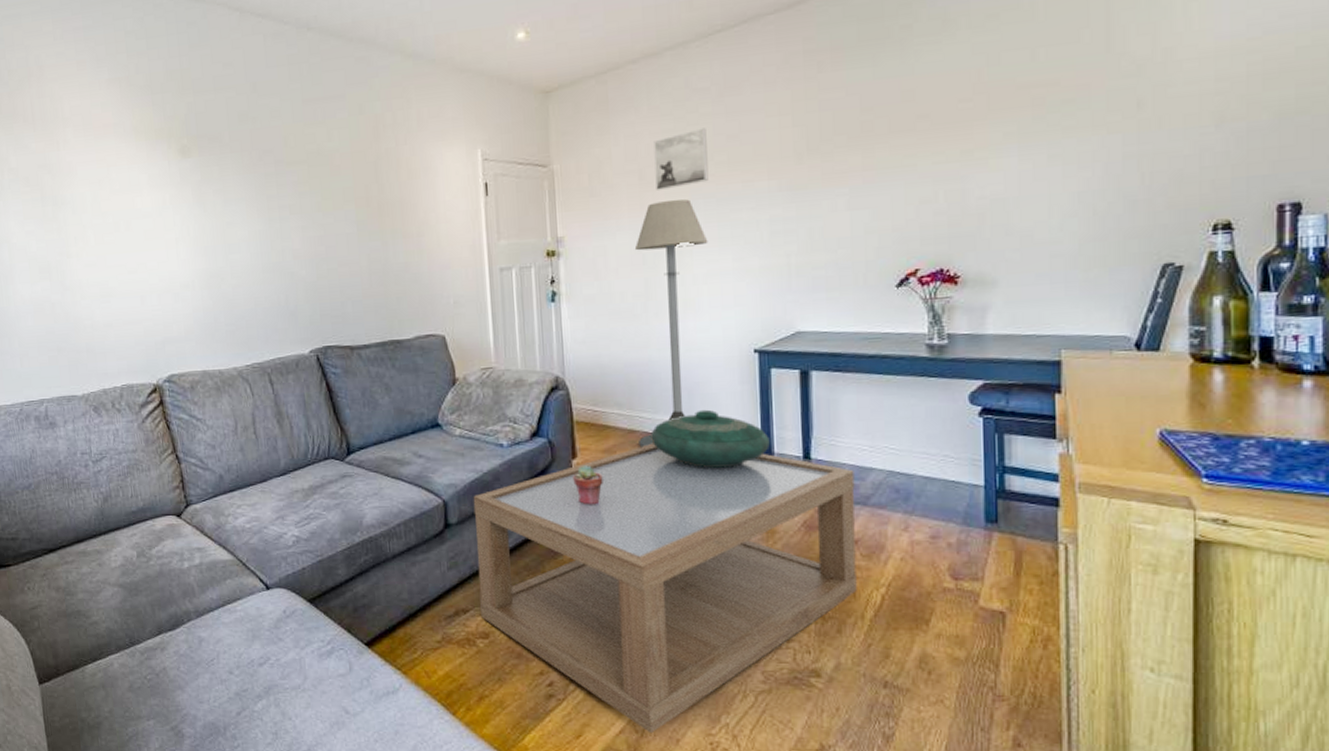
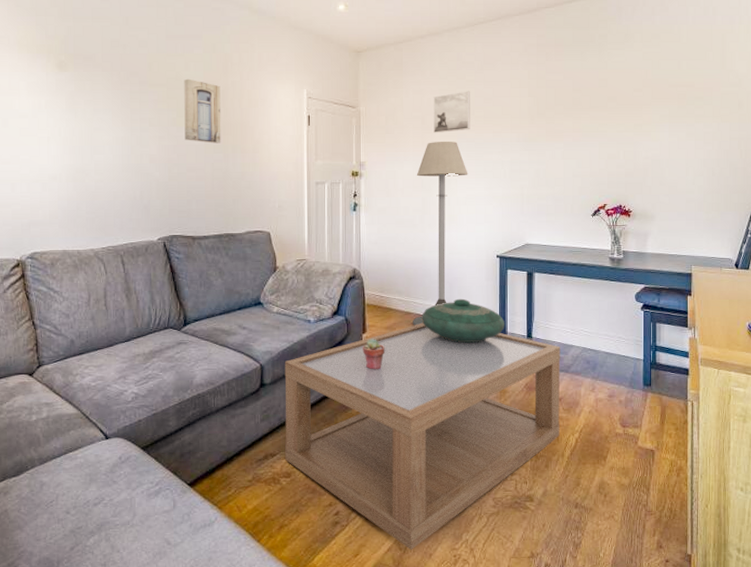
wall art: none [327,151,378,230] -> present [184,78,221,143]

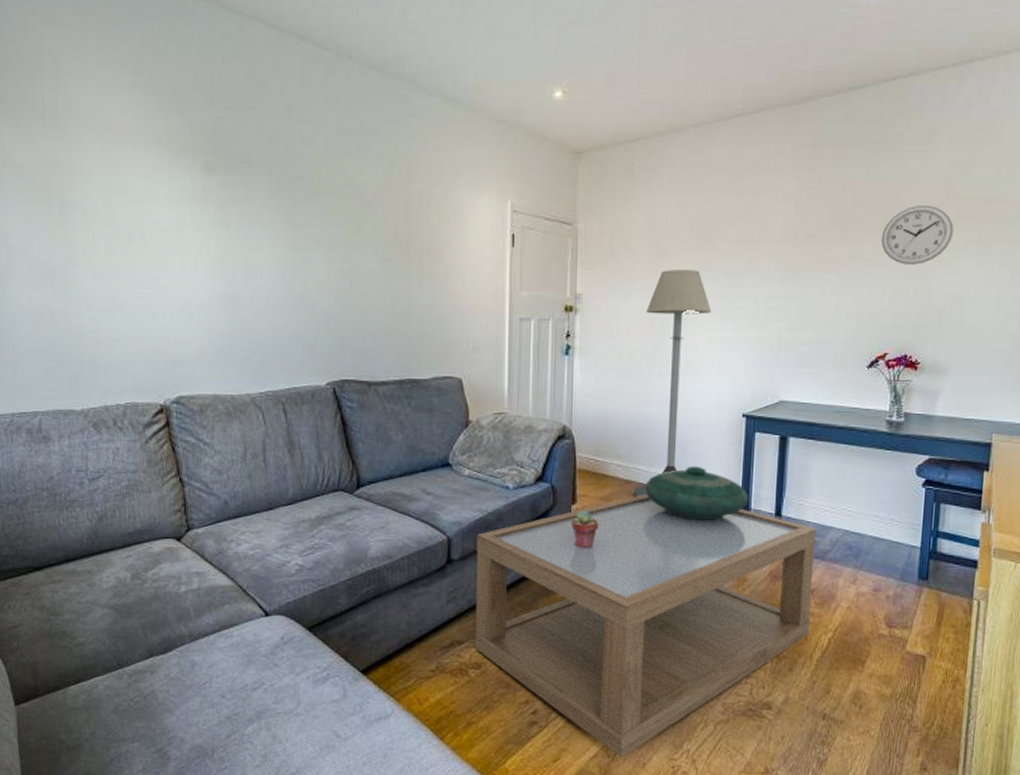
wall art: present [184,78,221,143] -> none [359,185,404,268]
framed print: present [433,91,470,133] -> none [670,205,720,258]
wall clock: none [595,89,650,135] -> present [881,205,954,265]

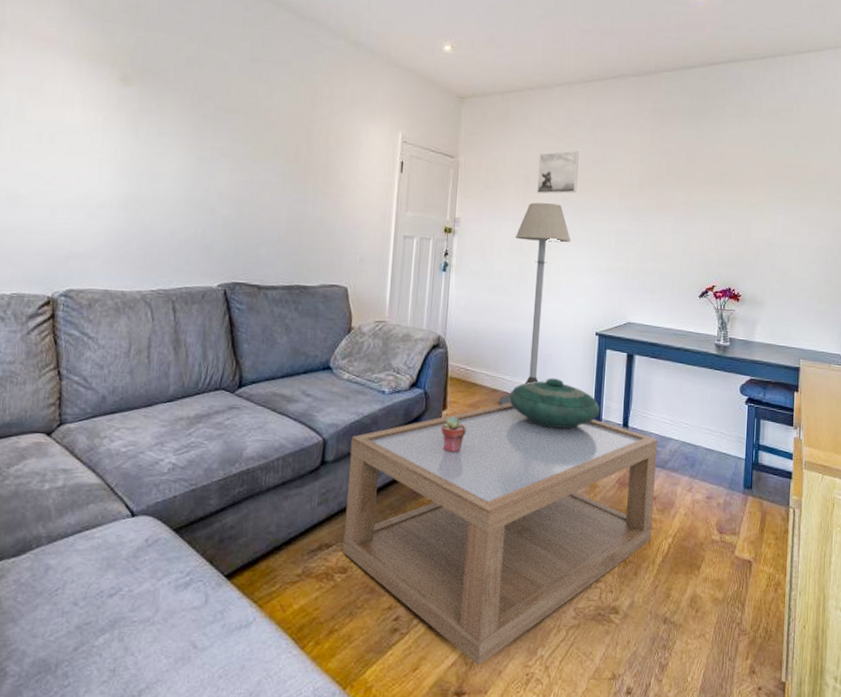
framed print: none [670,205,720,258] -> present [537,151,579,194]
wall clock: present [881,205,954,265] -> none [708,164,765,213]

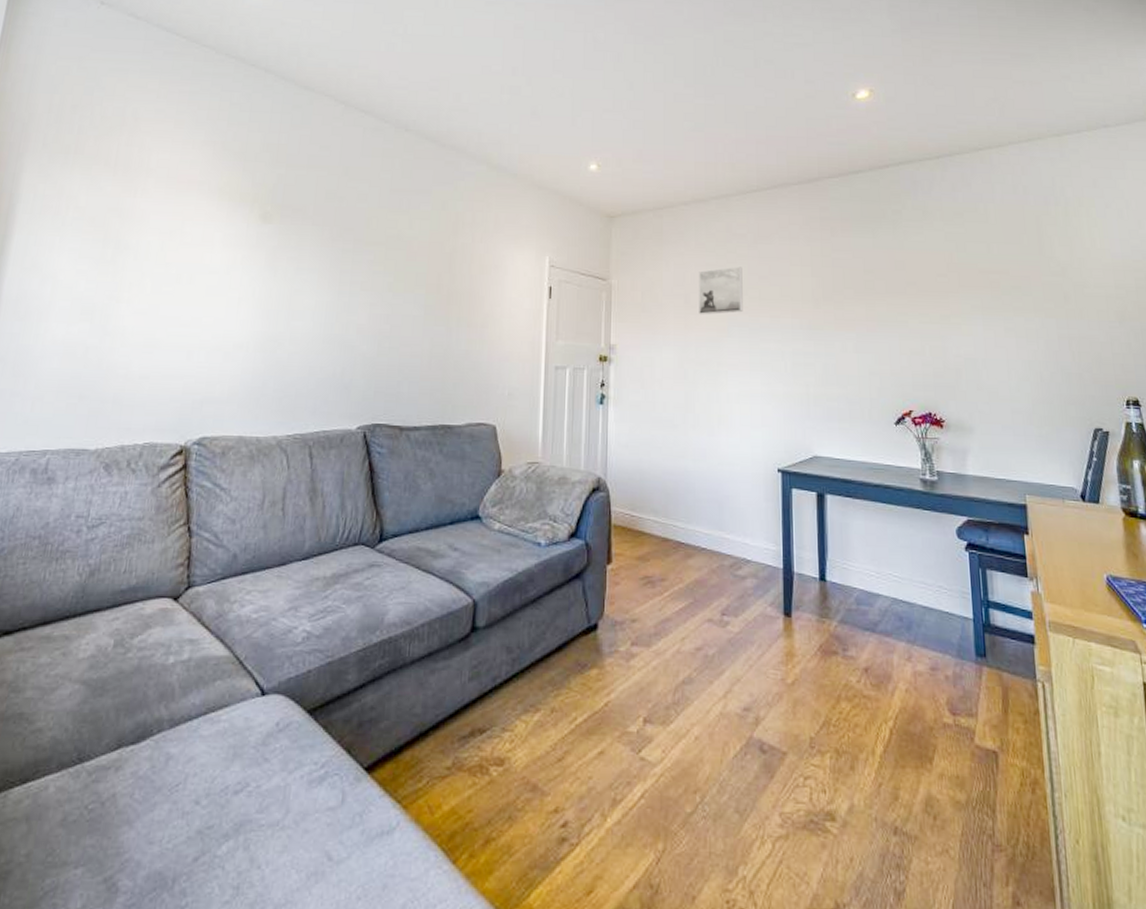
coffee table: present [342,403,658,666] -> none [498,554,868,889]
potted succulent: present [441,417,466,453] -> none [606,572,635,616]
floor lamp: present [499,202,571,405] -> none [671,324,741,557]
decorative bowl: present [509,377,600,429] -> none [683,523,790,584]

